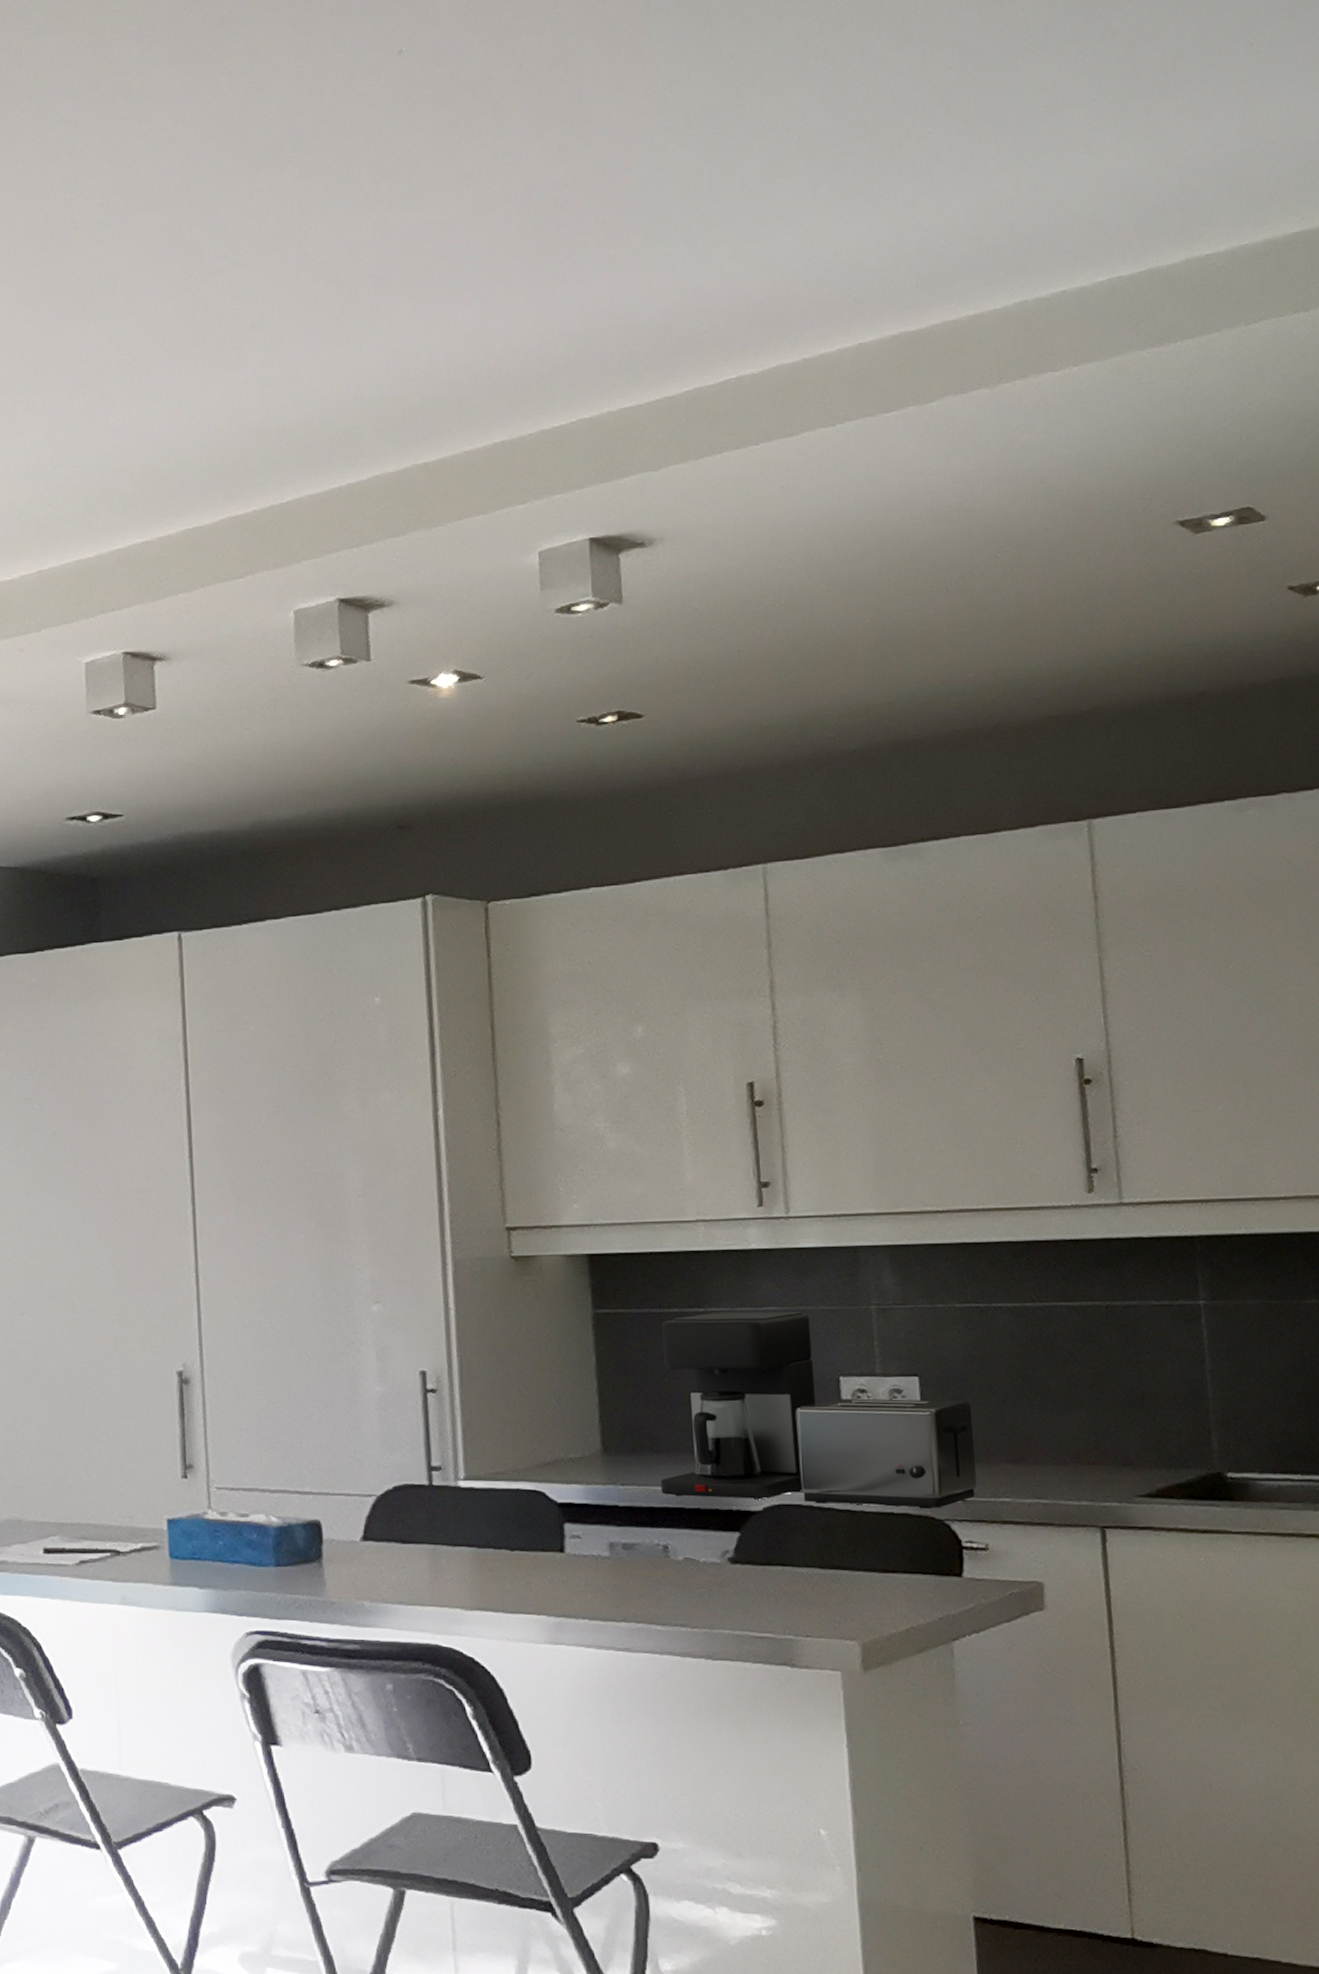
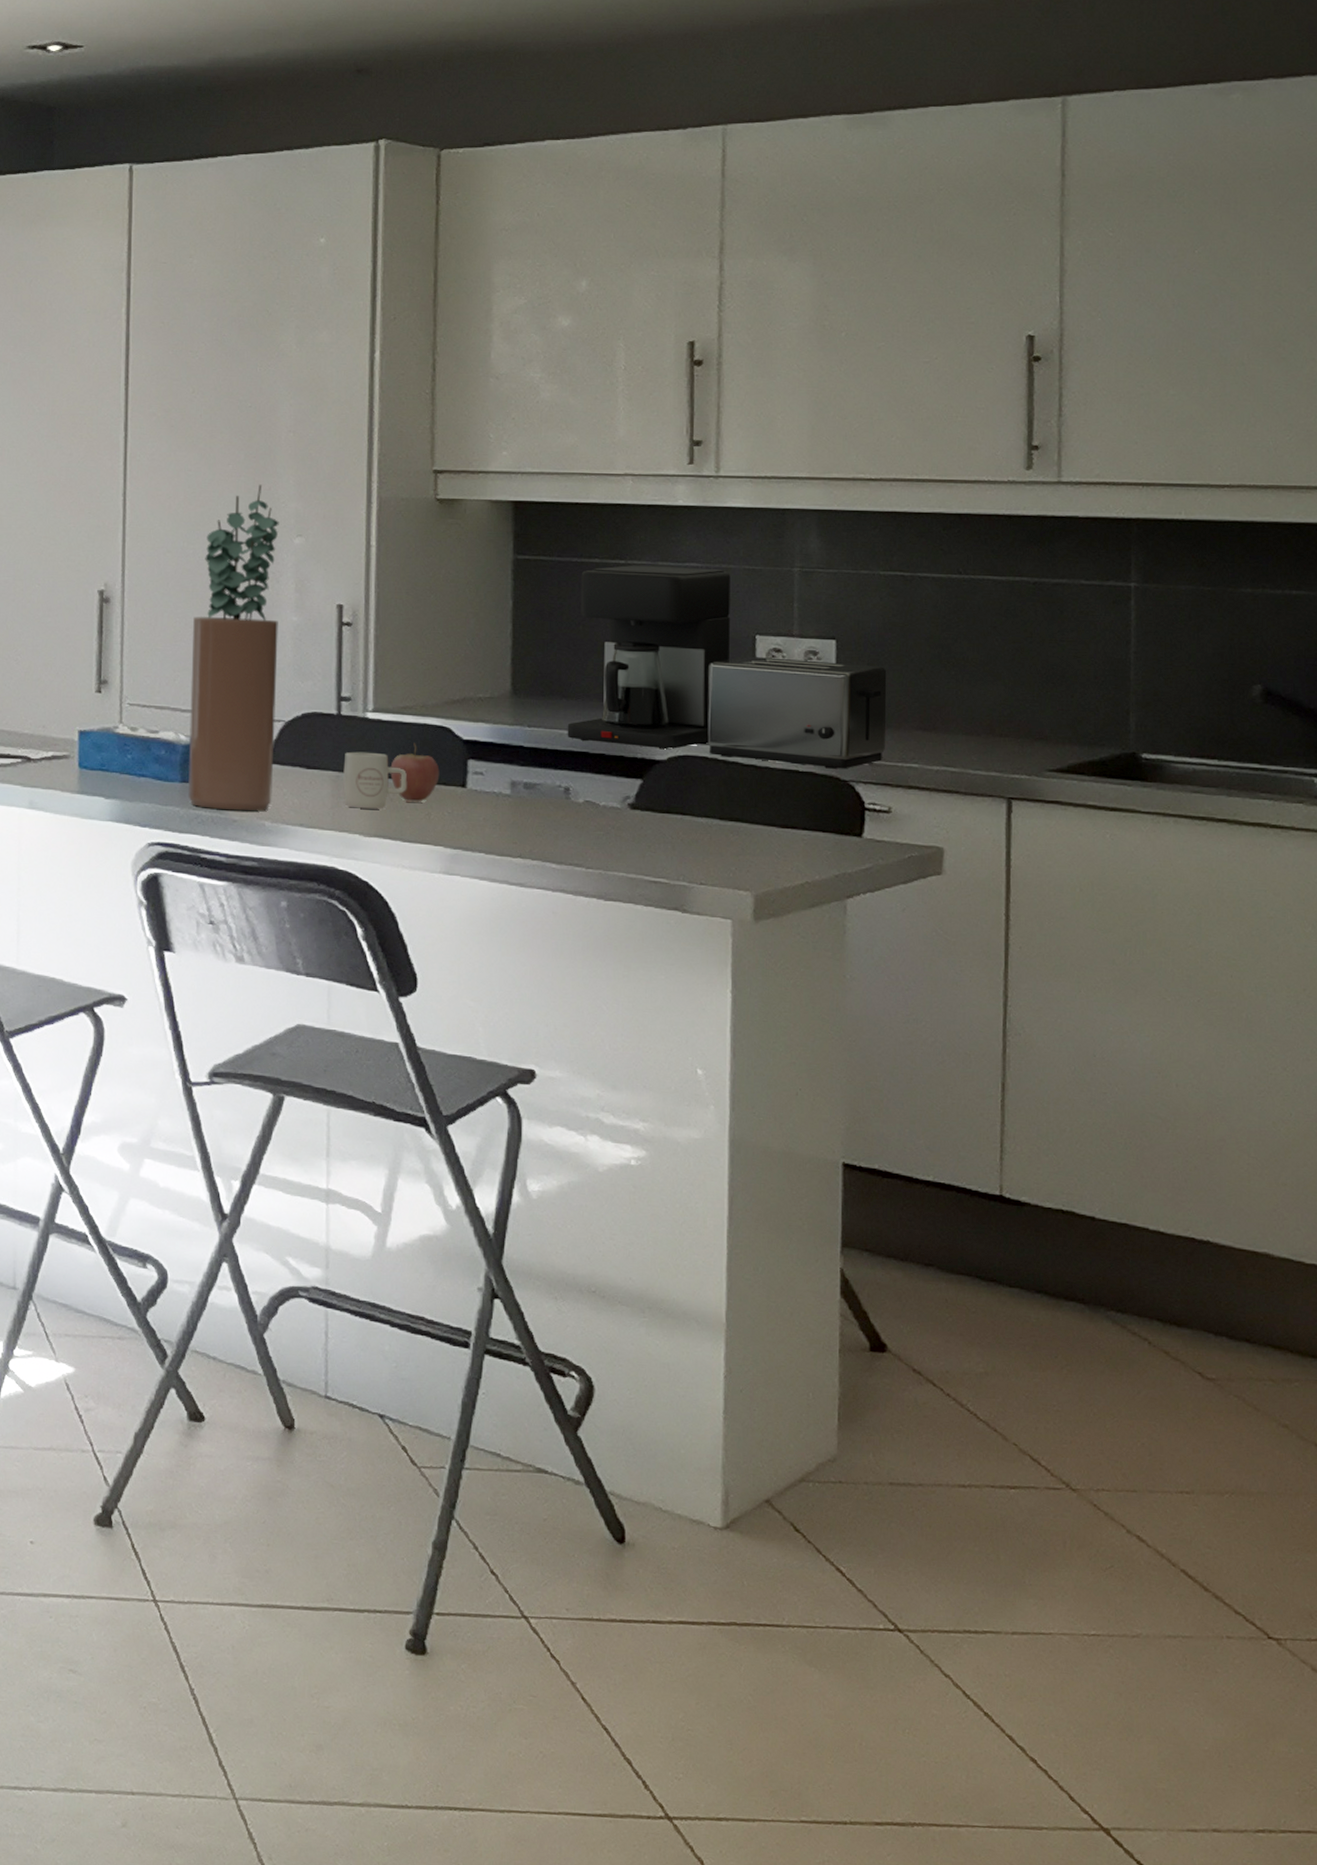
vase: none [275,1252,370,1593] -> present [188,484,279,811]
mug: none [439,1522,504,1582] -> present [343,751,407,809]
fruit: none [486,1509,537,1571] -> present [390,743,440,802]

